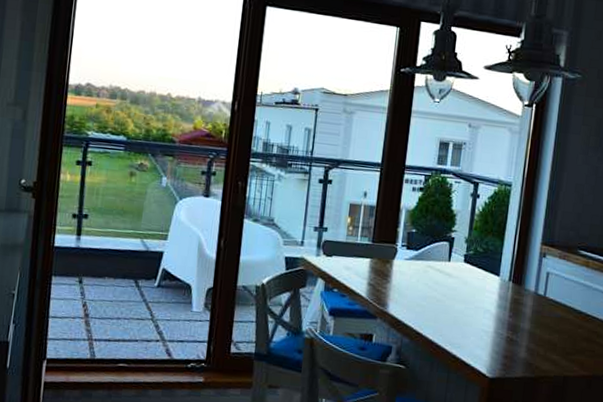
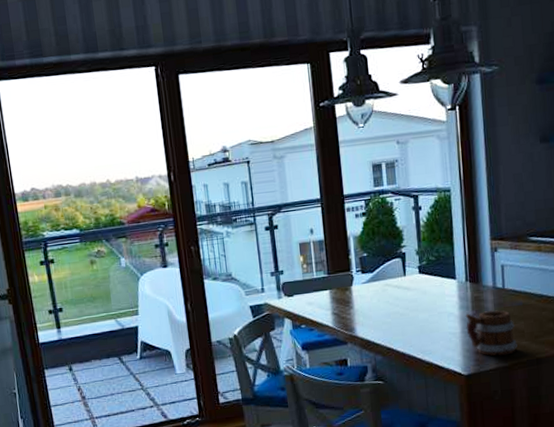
mug: none [499,314,549,366] -> present [465,310,517,356]

